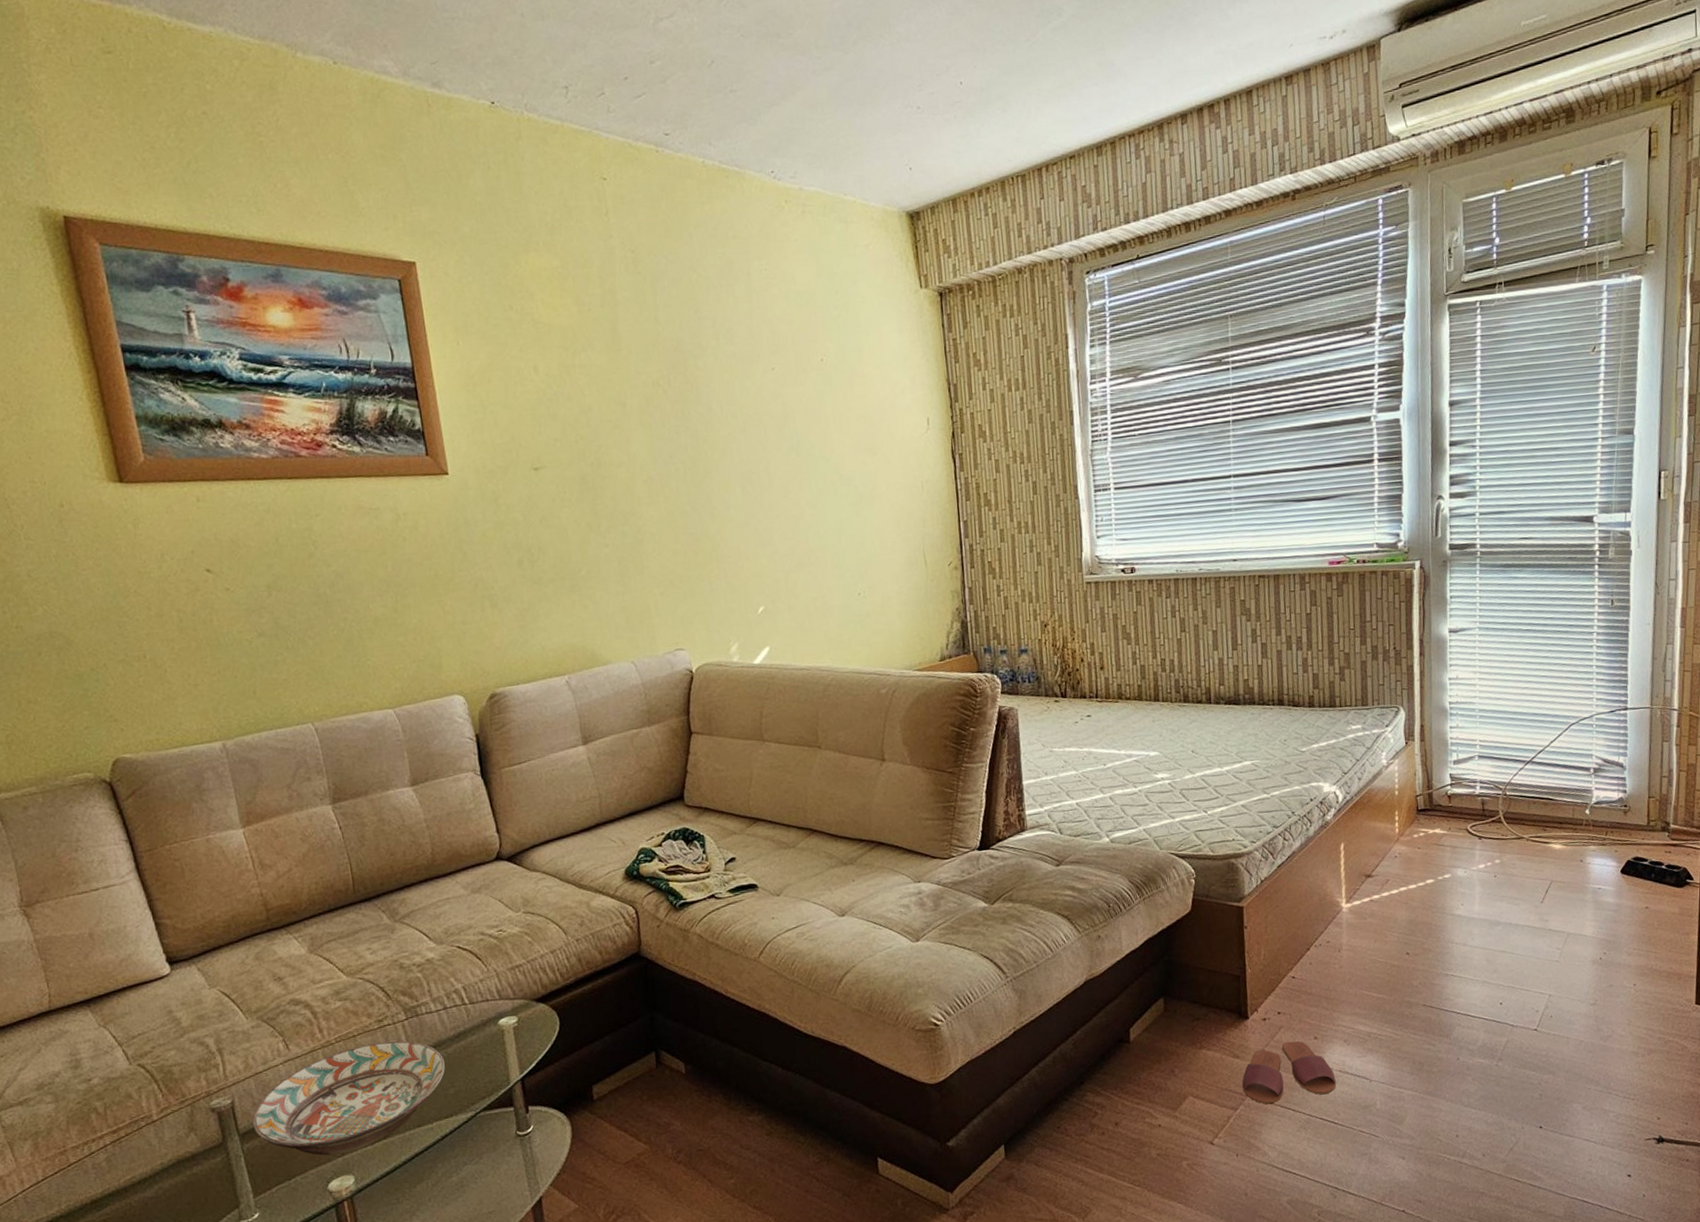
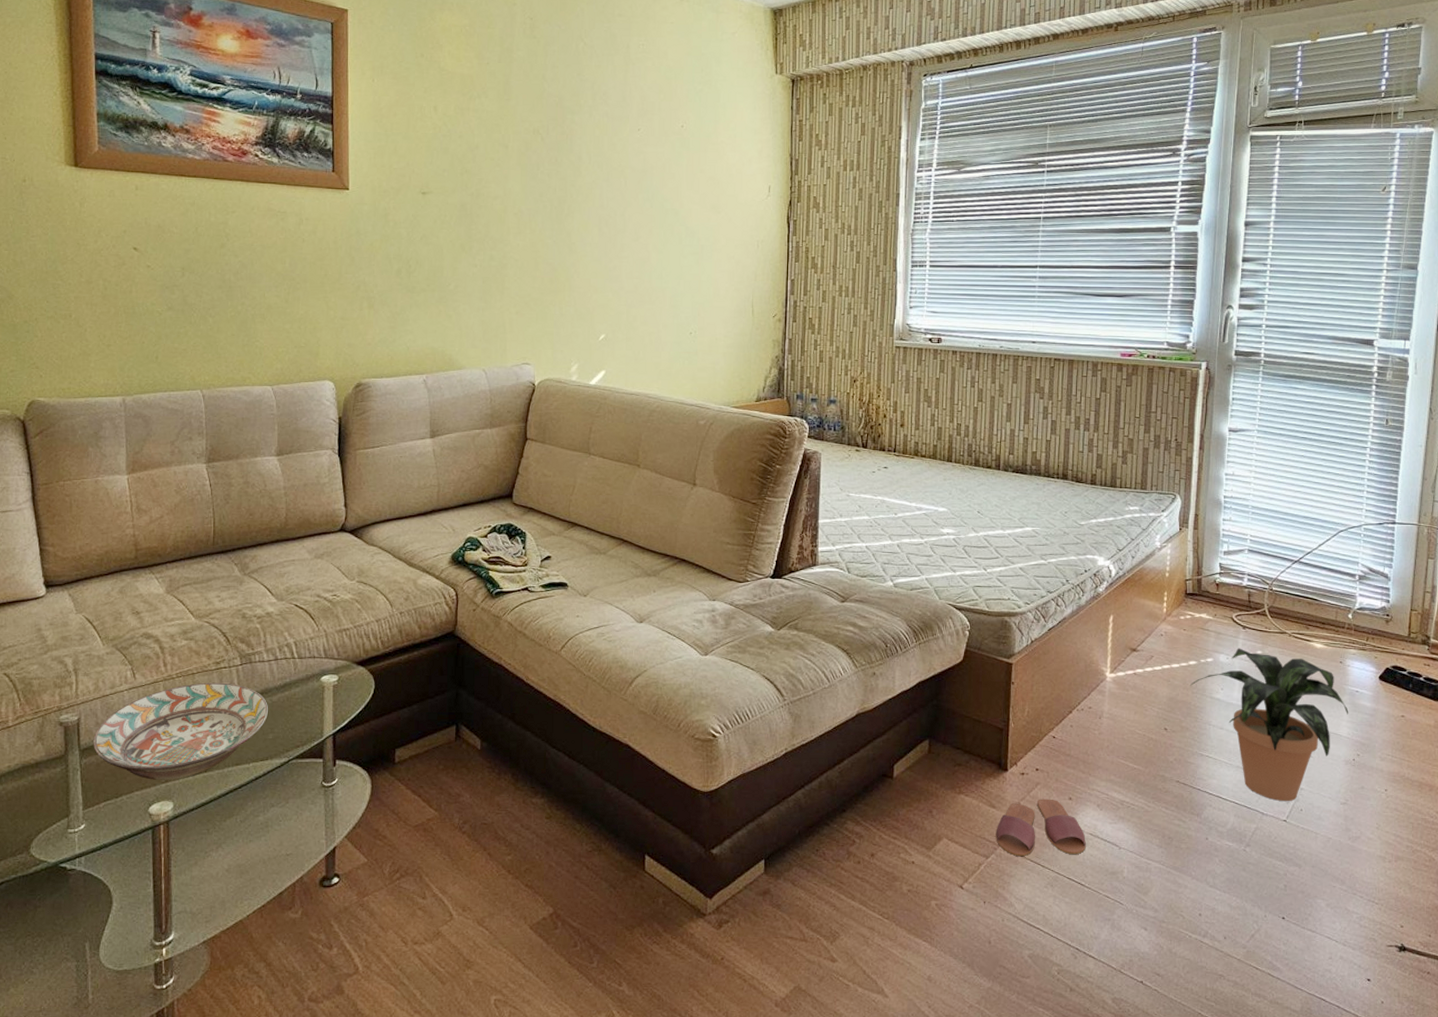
potted plant: none [1429,859,1593,1011] -> present [1190,648,1349,802]

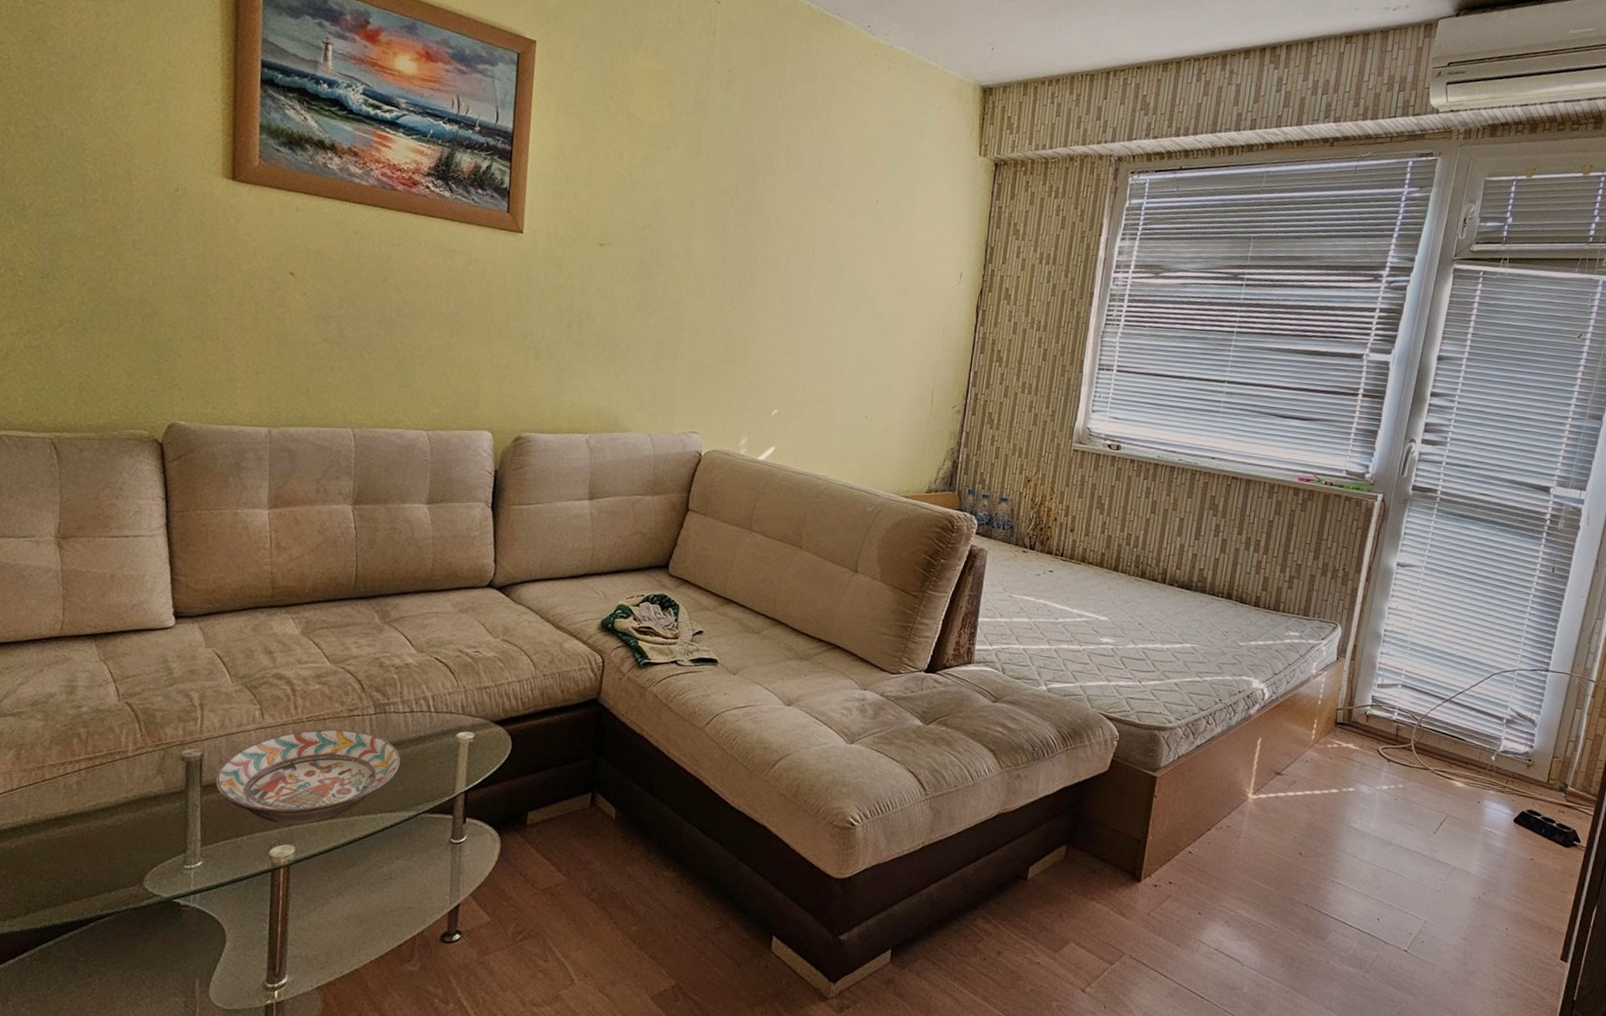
slippers: present [996,799,1086,857] -> none [1122,911,1211,968]
potted plant: present [1190,648,1349,802] -> none [1330,780,1481,933]

